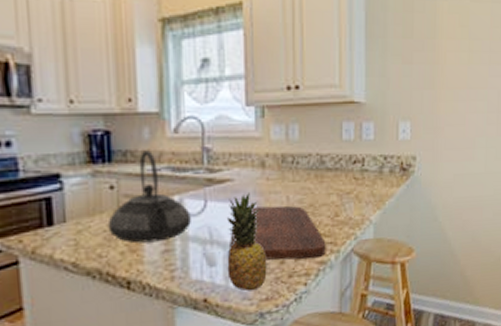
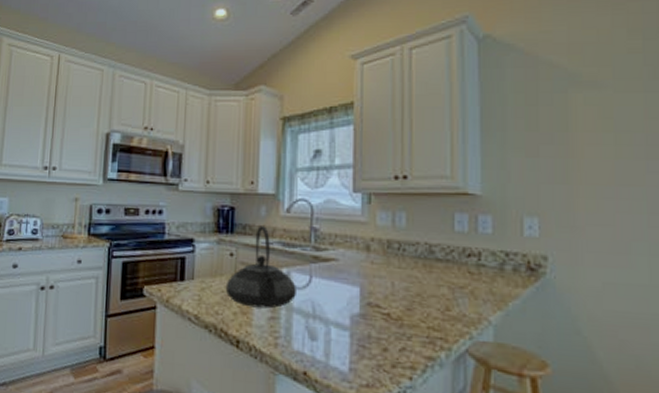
fruit: present [227,193,267,291] -> none [328,274,369,374]
cutting board: present [228,205,326,260] -> none [330,289,435,353]

